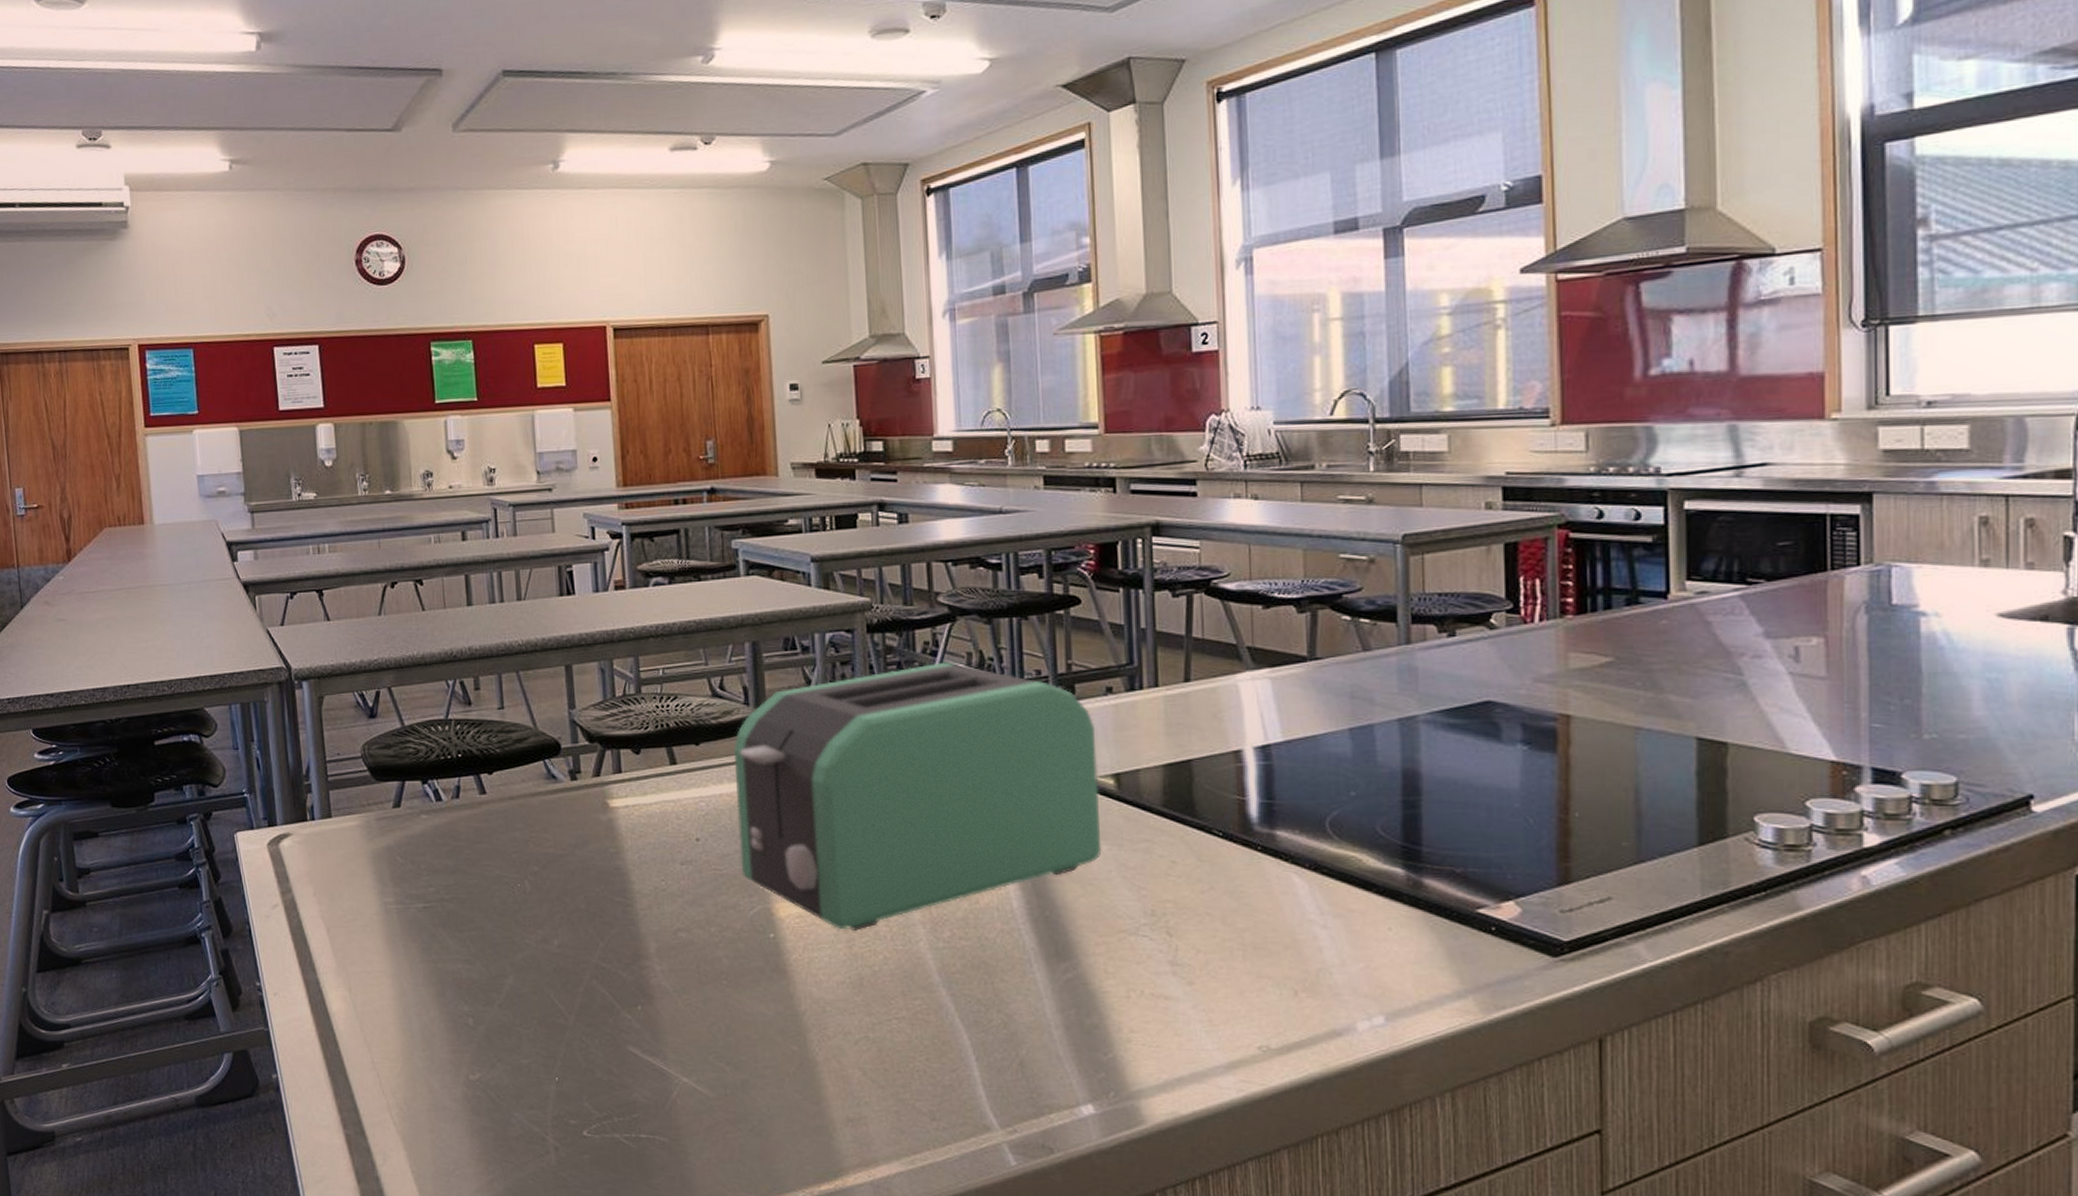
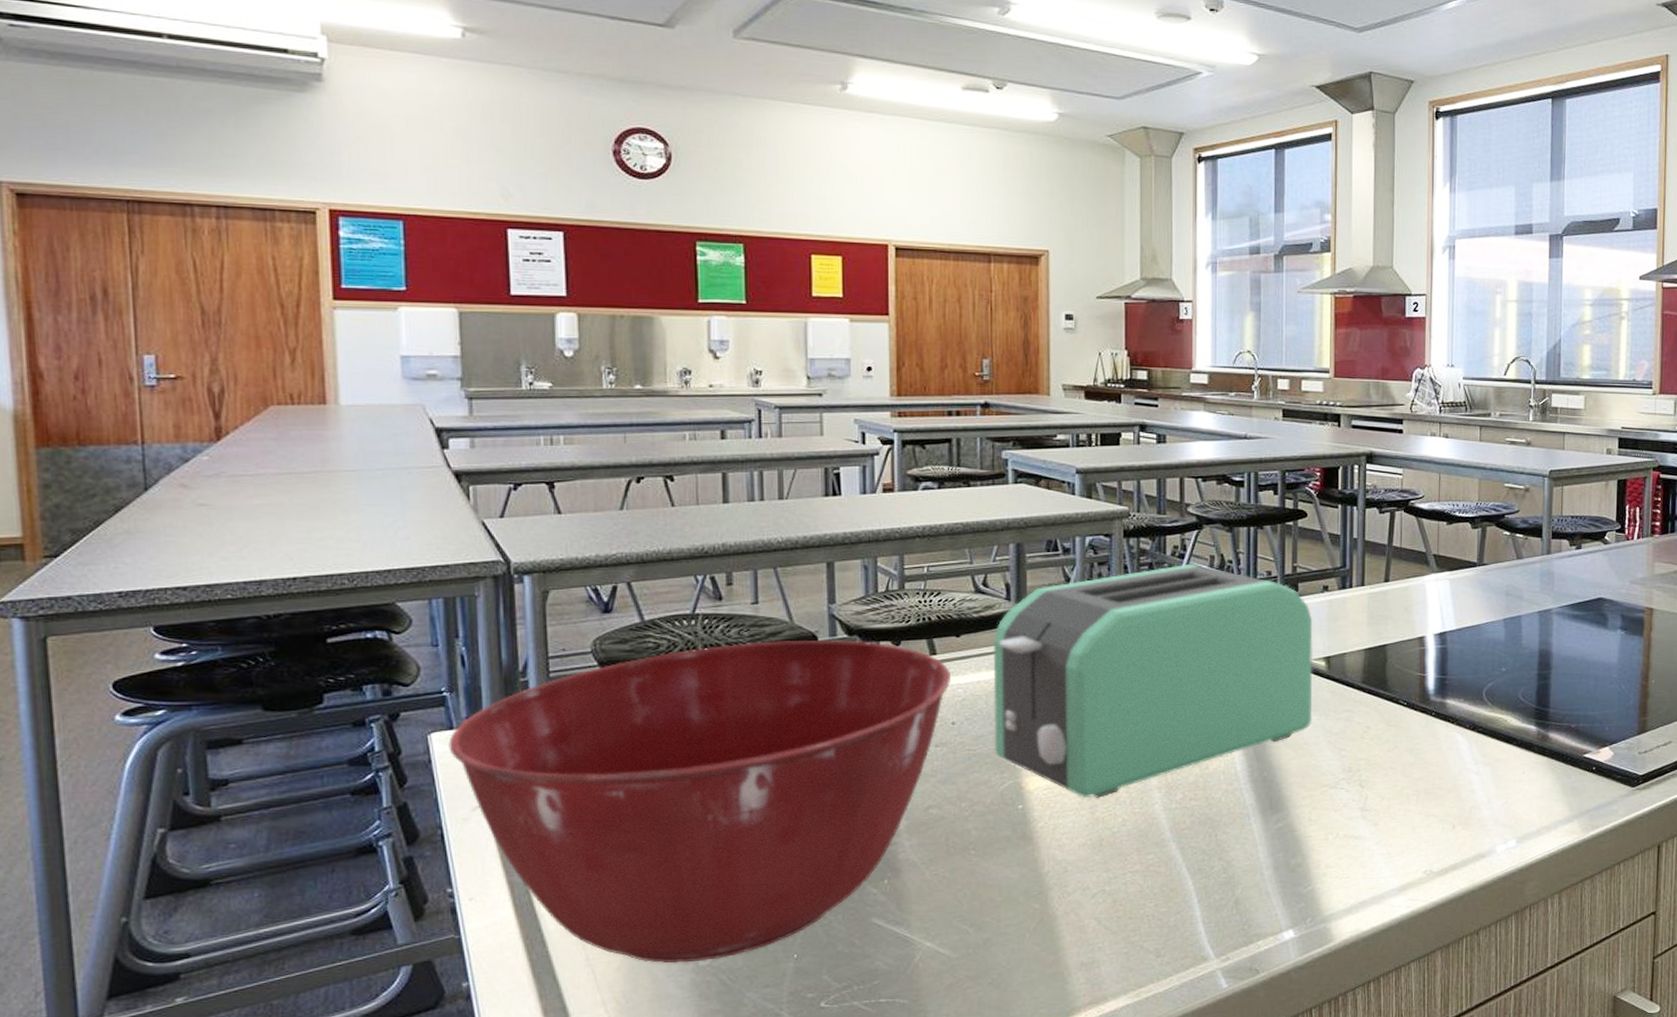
mixing bowl: none [250,746,692,1075] -> present [448,639,951,963]

